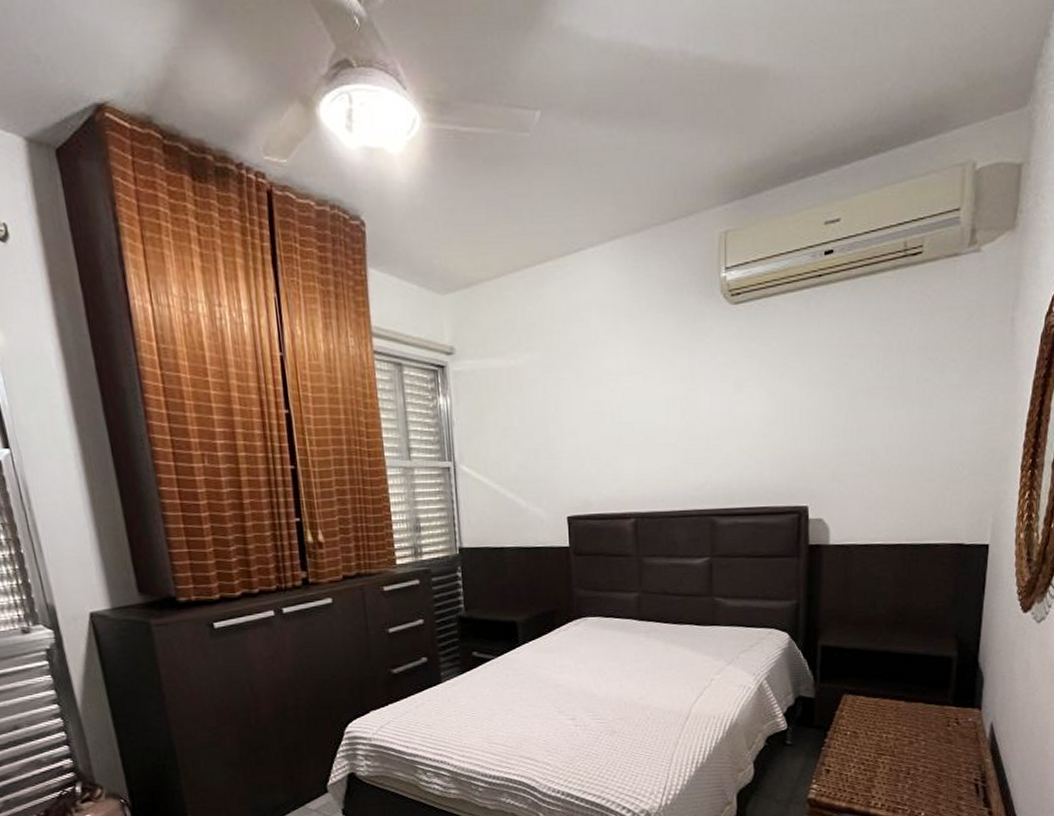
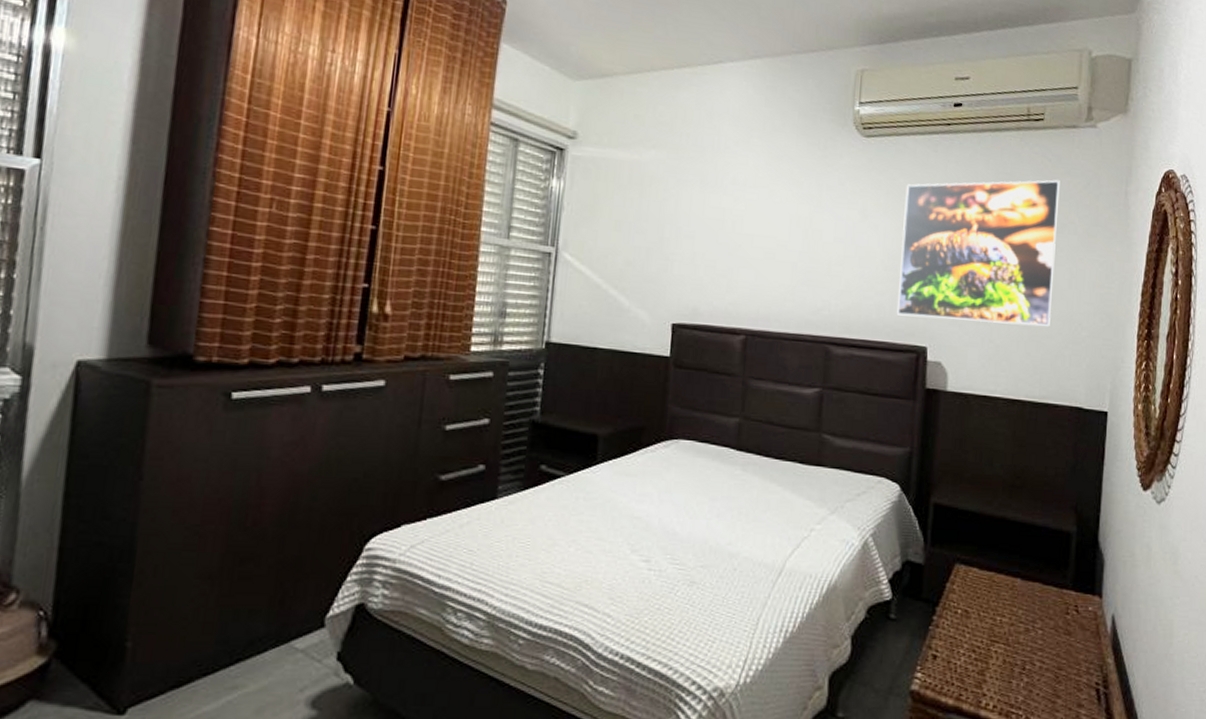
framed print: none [776,317,941,480] -> present [896,180,1060,327]

